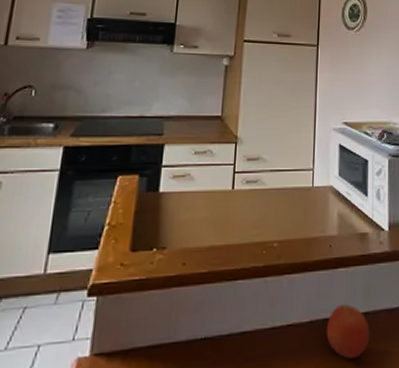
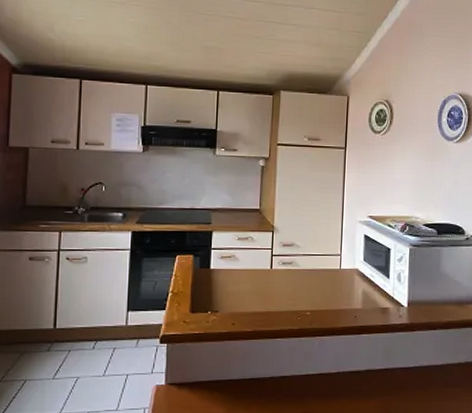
fruit: present [326,304,370,359] -> none [351,361,388,402]

